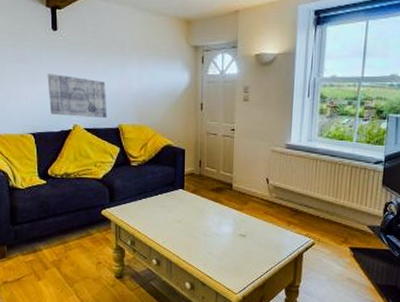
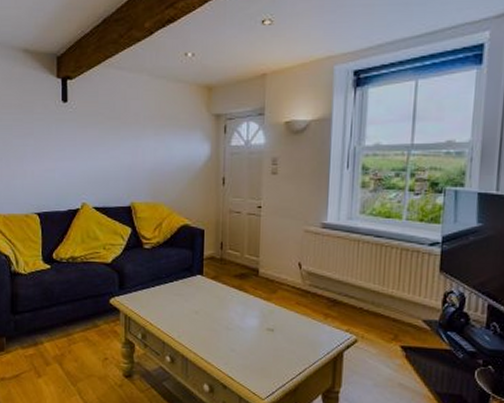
wall art: present [47,74,107,119] -> none [55,148,119,196]

